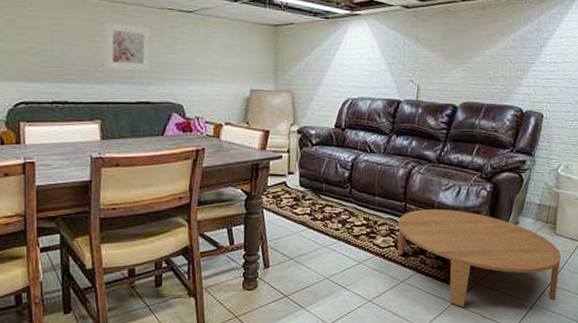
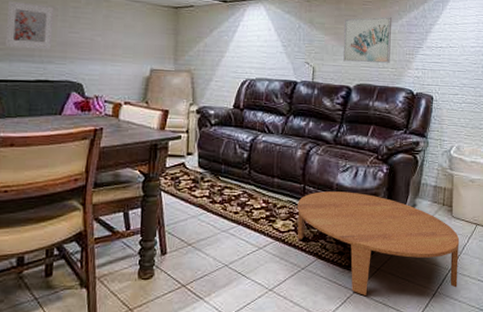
wall art: none [449,31,504,80] -> present [342,17,391,63]

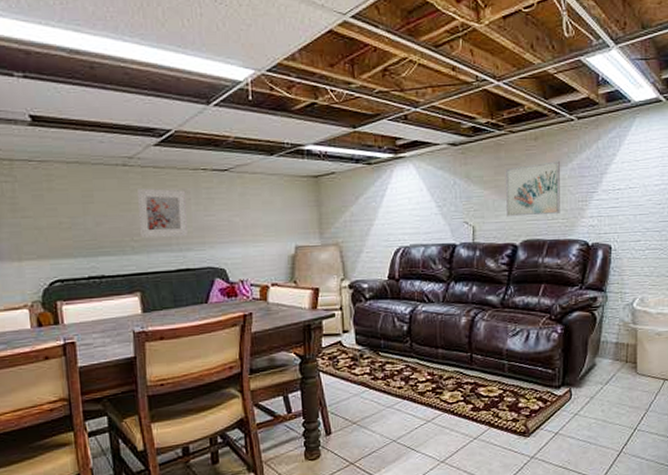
coffee table: present [297,191,460,296] -> none [465,356,646,461]

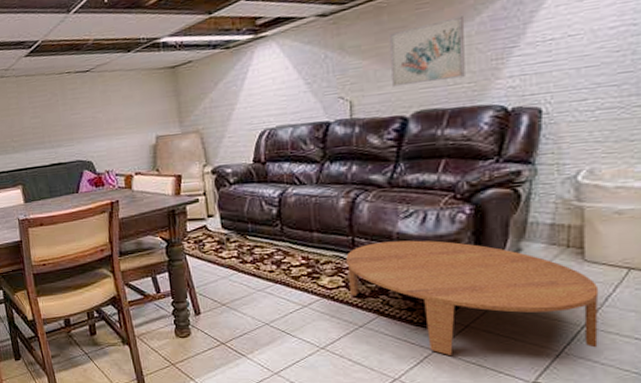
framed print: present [138,188,189,238] -> none [14,93,59,138]
coffee table: none [465,356,646,461] -> present [346,240,599,355]

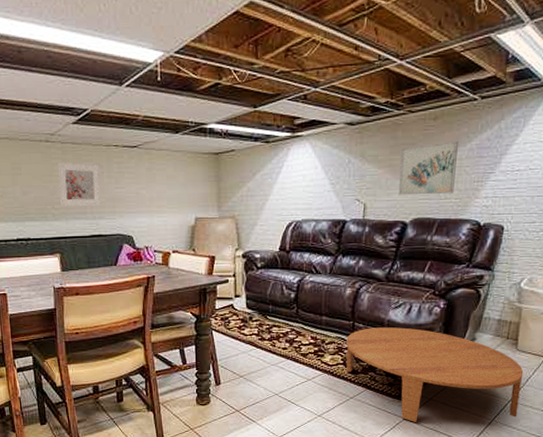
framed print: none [14,93,59,138] -> present [58,162,101,207]

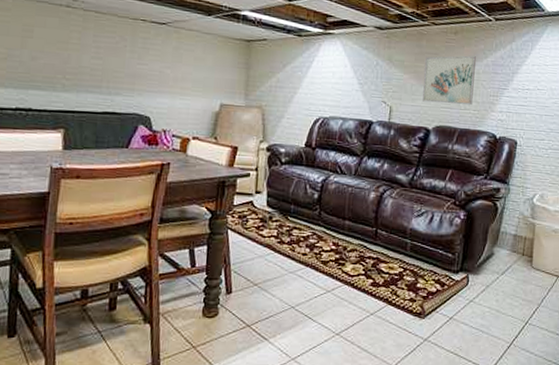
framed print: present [58,162,101,207] -> none [73,30,123,82]
coffee table: present [346,327,524,422] -> none [367,236,539,344]

